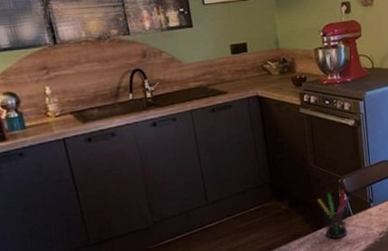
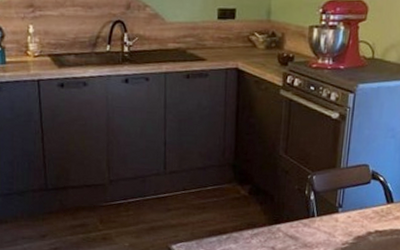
pen holder: present [317,189,351,239] -> none [280,187,318,239]

